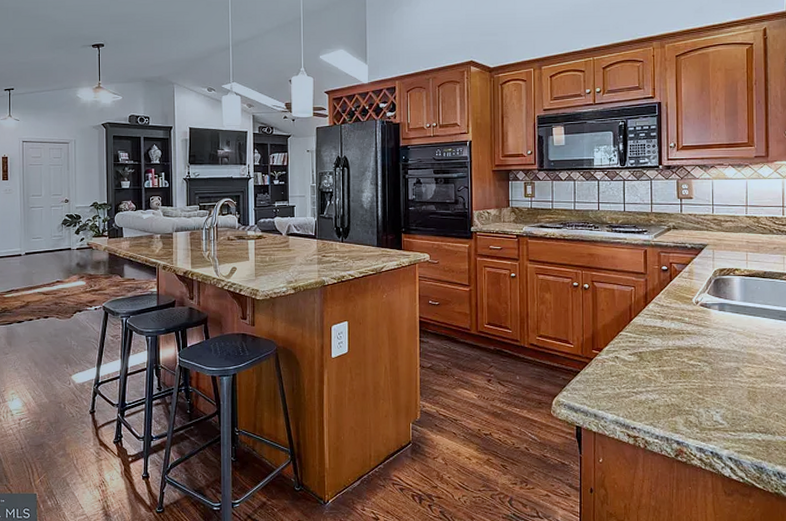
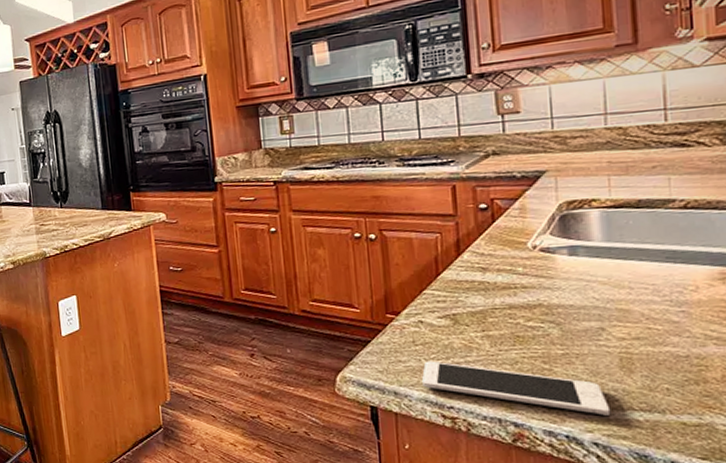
cell phone: none [615,389,741,436] -> present [422,361,611,416]

